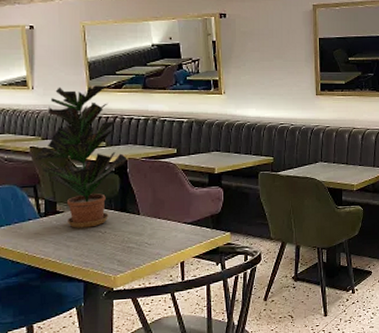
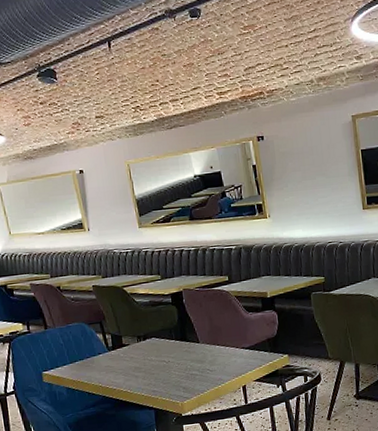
potted plant: present [36,85,127,228] -> none [98,220,182,359]

